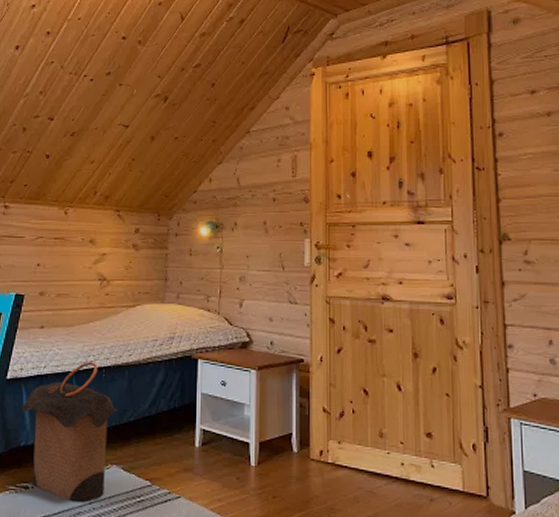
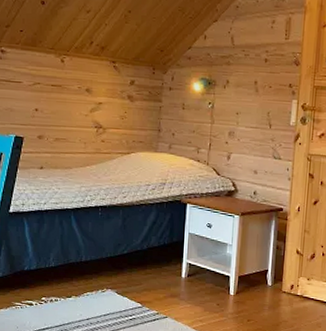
laundry hamper: present [22,362,117,503] -> none [25,201,112,319]

